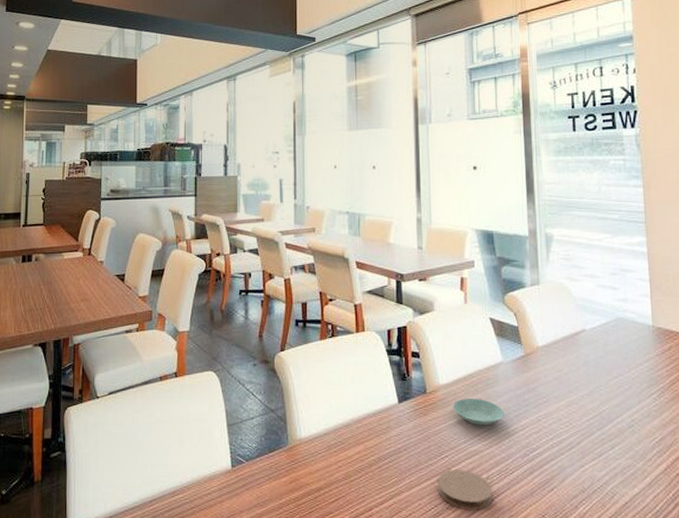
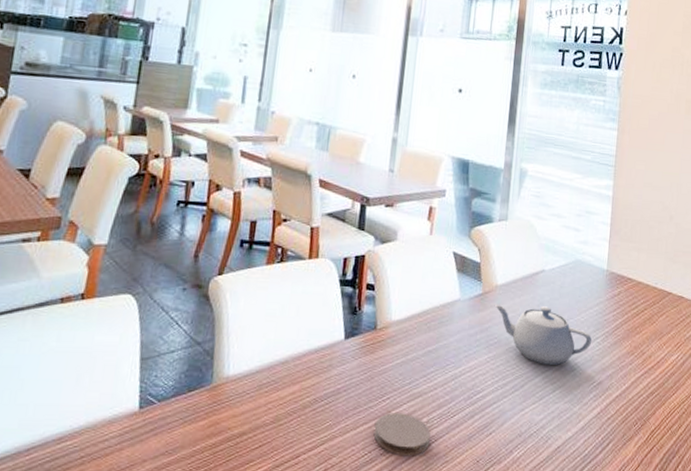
saucer: present [452,398,504,426] -> none [402,336,454,366]
teapot: none [538,365,647,423] -> present [494,305,592,366]

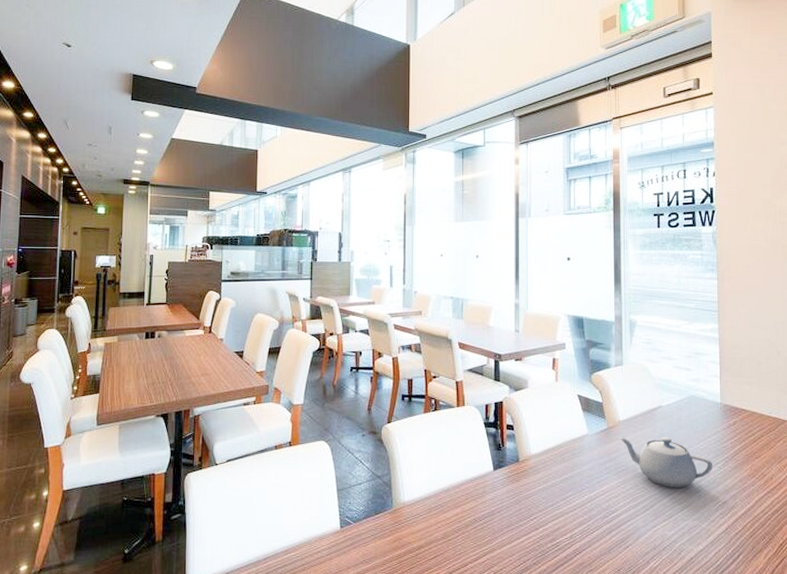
coaster: present [373,413,431,456] -> none [526,530,575,566]

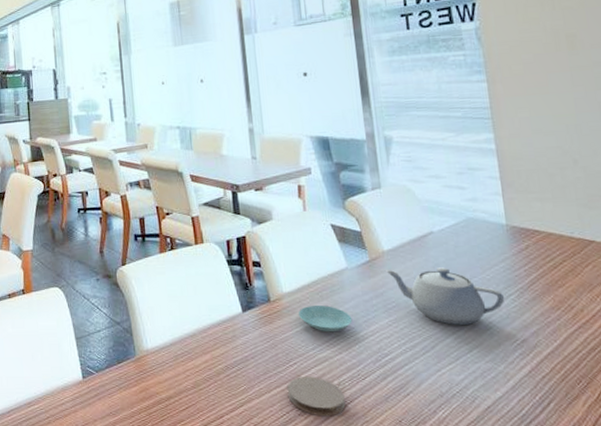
coaster: none [526,530,575,566] -> present [287,376,346,417]
saucer: none [542,466,588,491] -> present [298,305,352,333]

